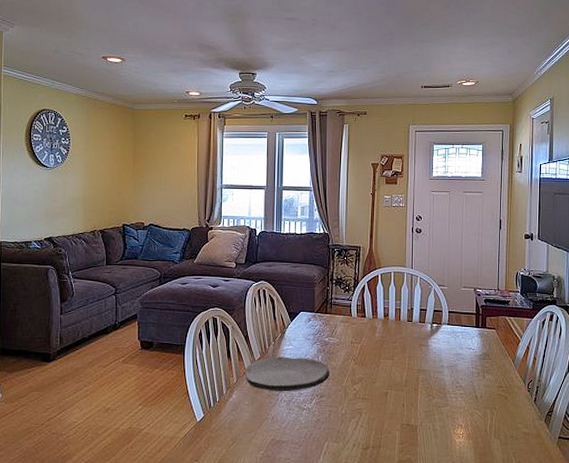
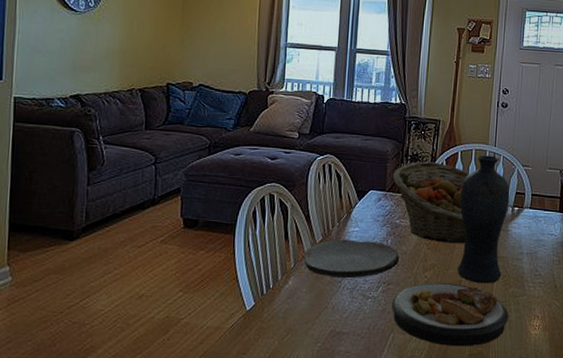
fruit basket: none [321,284,427,358] -> present [393,161,508,244]
plate: none [325,395,434,454] -> present [392,283,509,347]
vase: none [382,277,428,395] -> present [457,155,510,284]

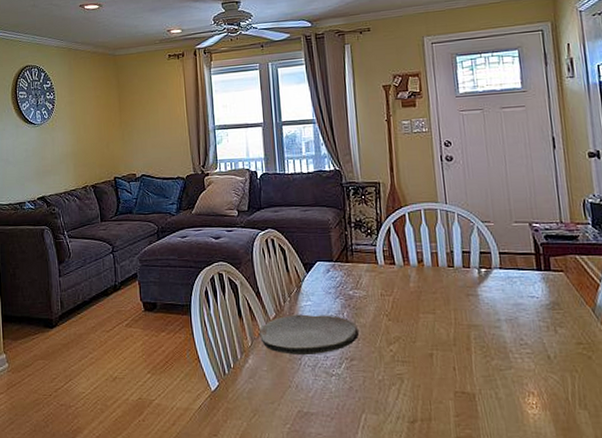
plate: present [392,283,509,347] -> none [358,357,497,429]
fruit basket: present [393,161,508,244] -> none [339,226,474,313]
vase: present [457,155,510,284] -> none [414,214,479,357]

